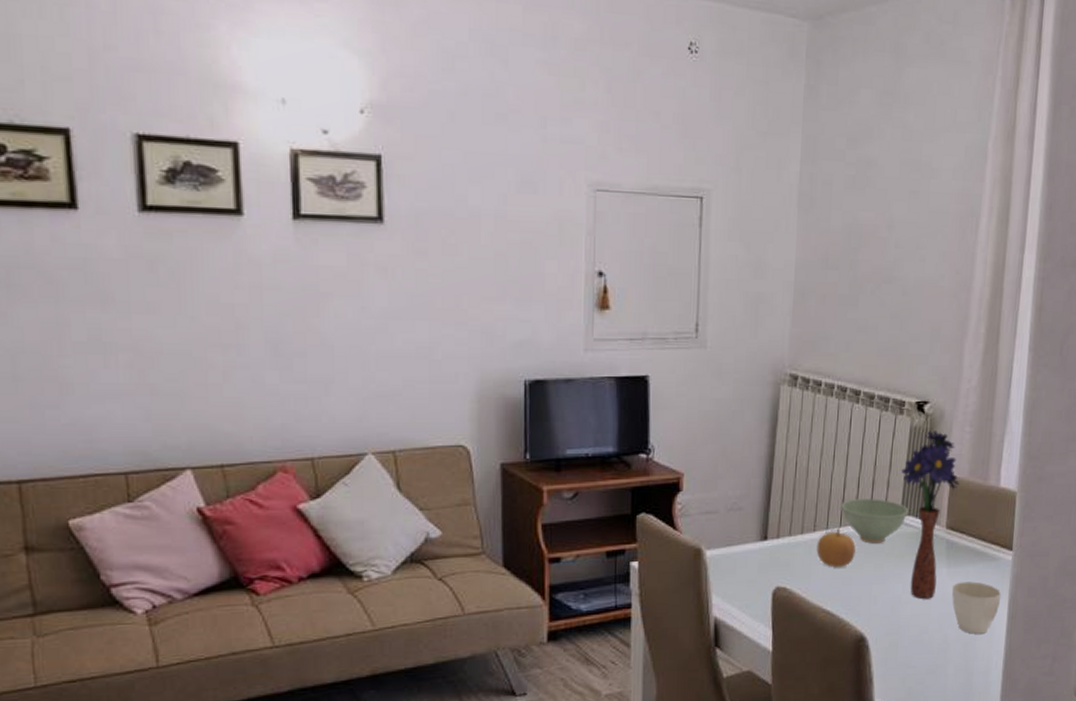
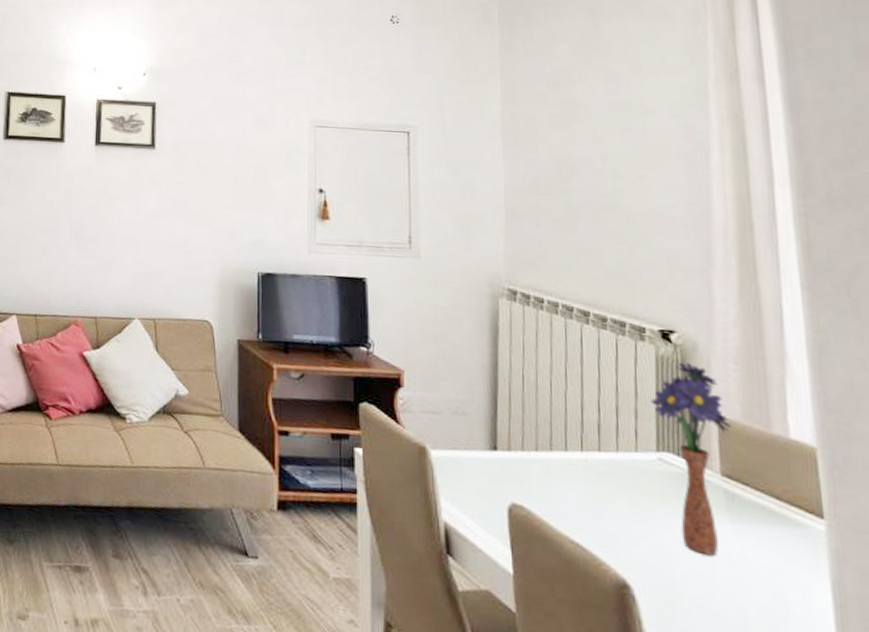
fruit: present [816,527,856,568] -> none [555,451,604,496]
bowl: present [841,498,909,543] -> none [580,423,667,478]
cup: present [952,581,1001,634] -> none [742,544,819,618]

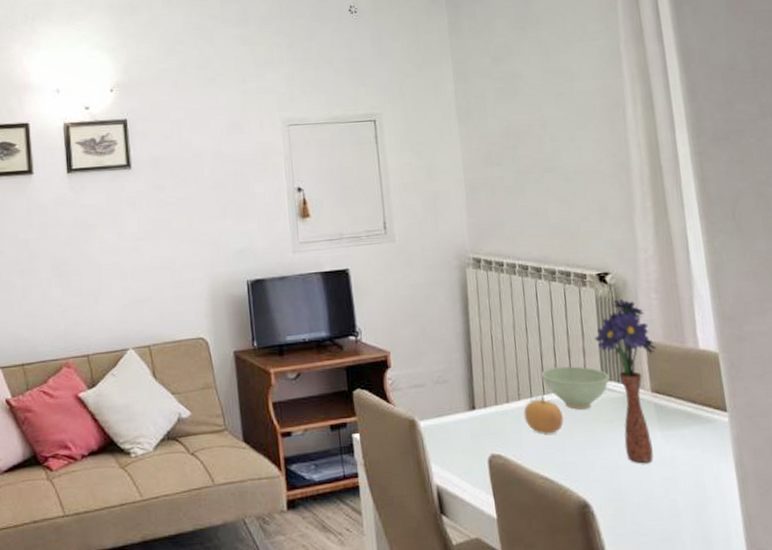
fruit: none [555,451,604,496] -> present [523,395,564,434]
bowl: none [580,423,667,478] -> present [541,366,610,410]

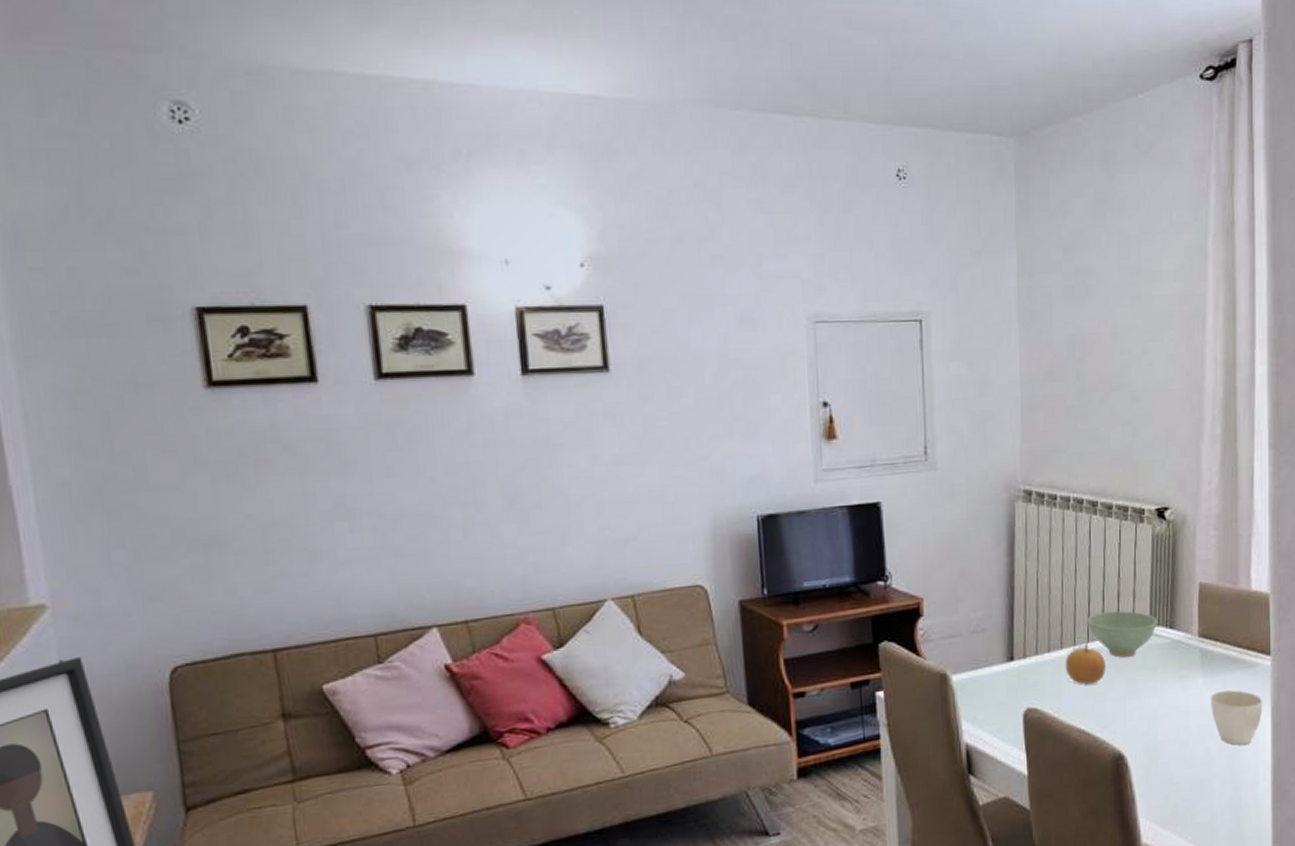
flower arrangement: present [595,299,657,463] -> none [1147,537,1209,711]
cup: none [671,444,726,499] -> present [1211,690,1263,745]

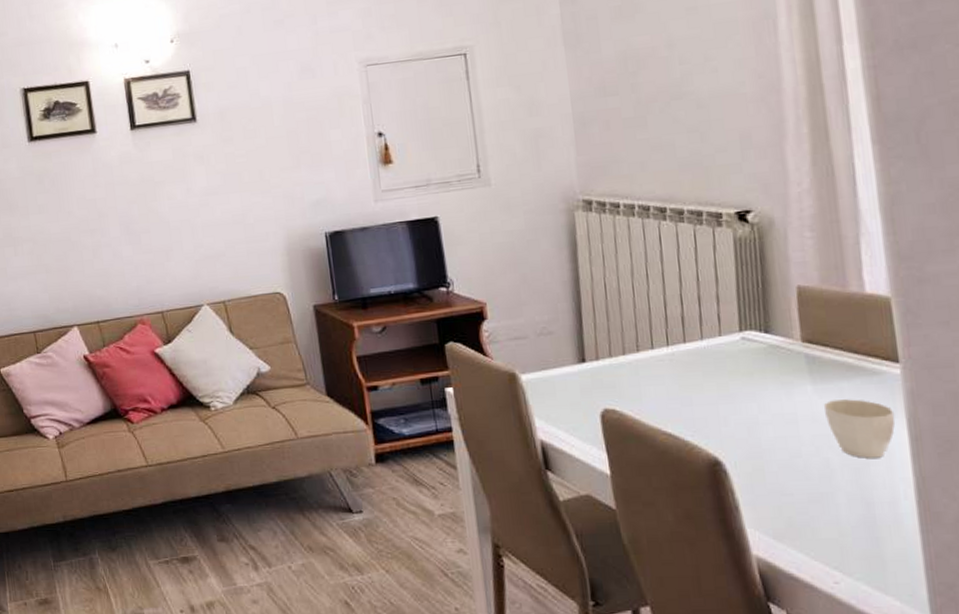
fruit: present [1065,642,1106,685] -> none [643,346,691,388]
bowl: present [1087,610,1158,657] -> none [664,314,750,361]

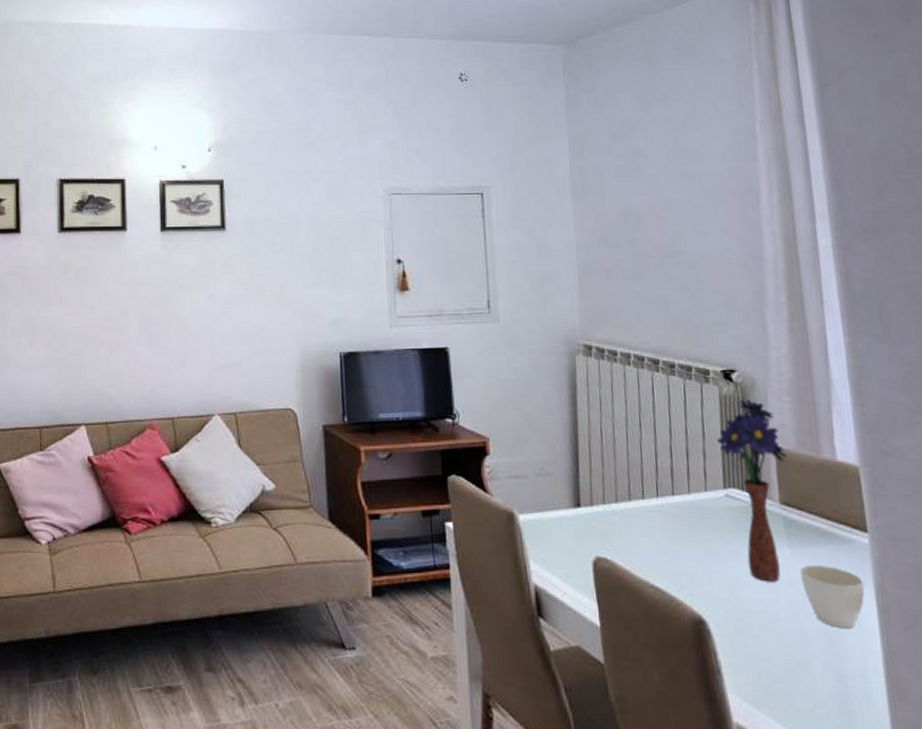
flower arrangement: none [732,239,810,419] -> present [717,400,787,581]

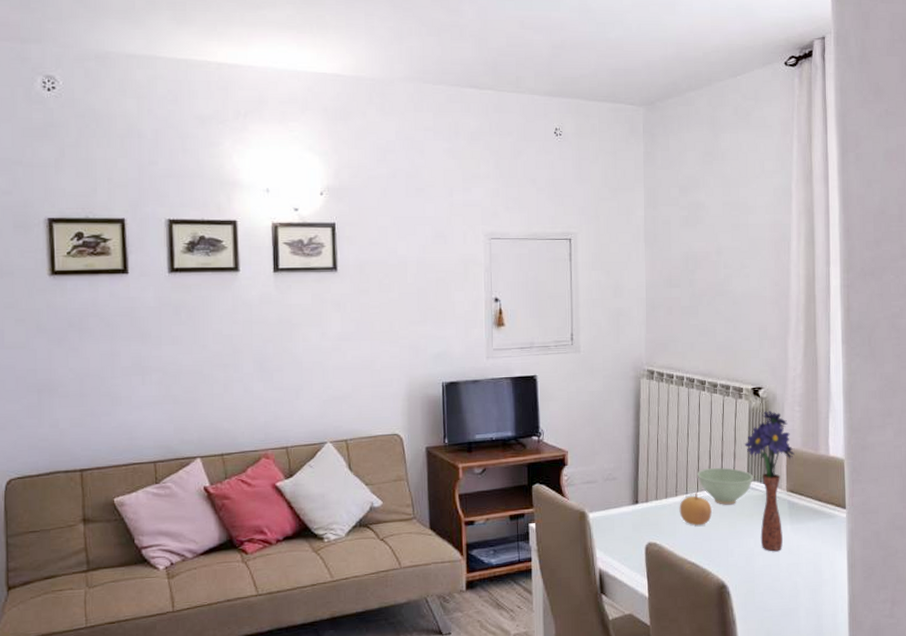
fruit: none [634,497,679,540] -> present [679,492,712,526]
bowl: none [655,468,733,516] -> present [697,468,754,505]
cup: present [800,565,865,628] -> none [797,536,840,581]

